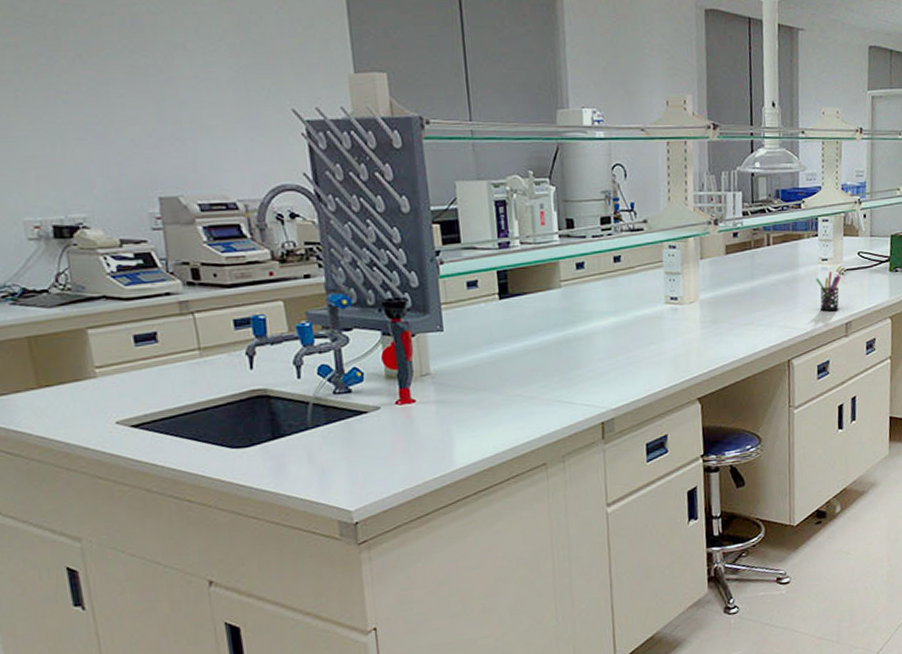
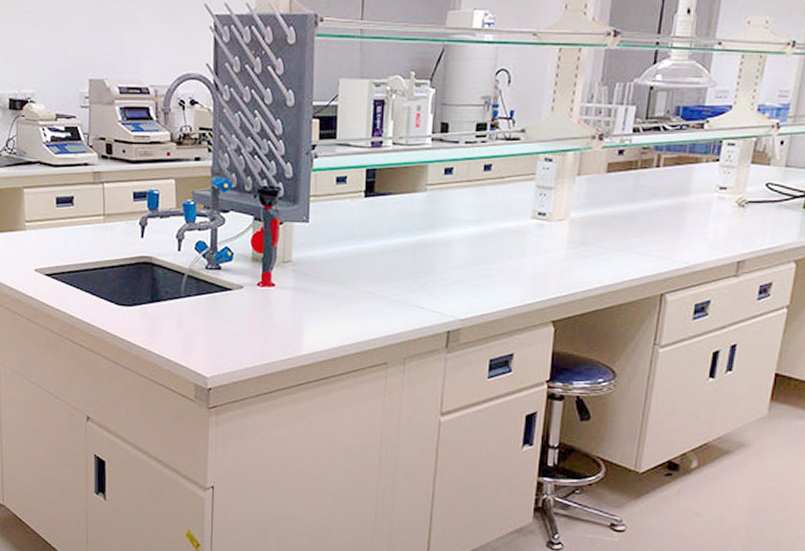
pen holder: present [816,271,841,312] -> none [708,202,740,247]

